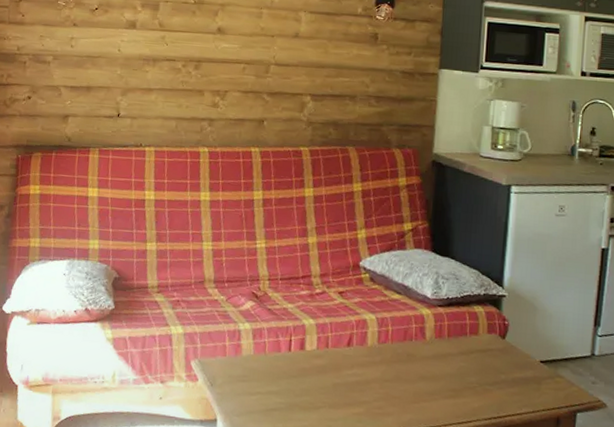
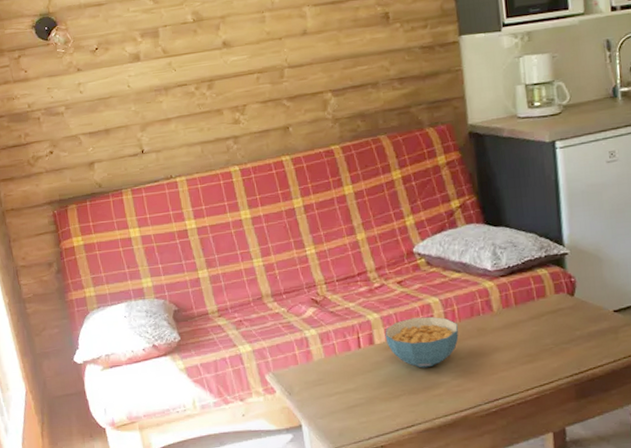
cereal bowl: none [316,330,389,384] -> present [385,316,459,368]

